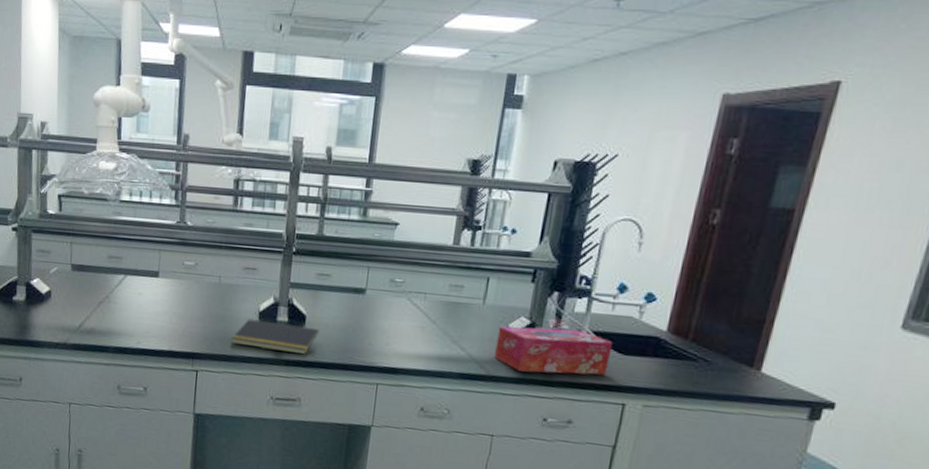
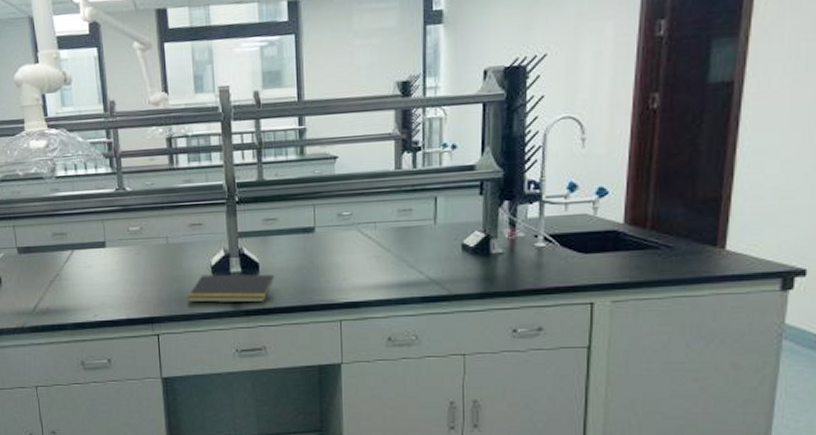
tissue box: present [494,326,613,375] -> none [454,235,572,286]

